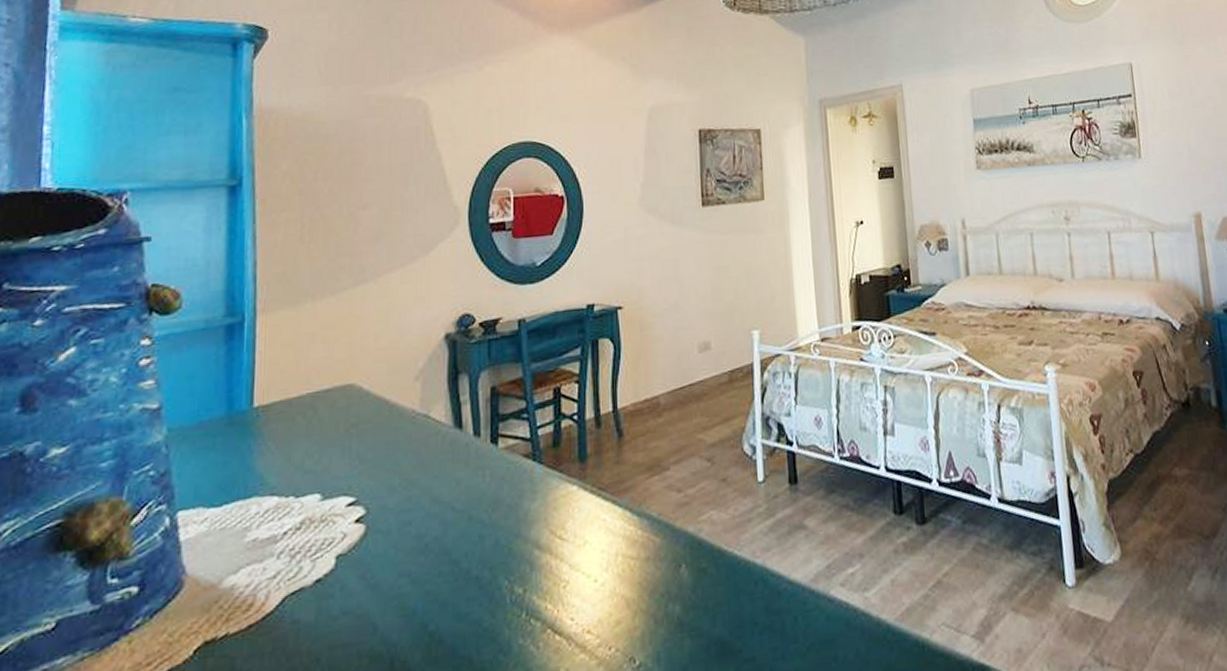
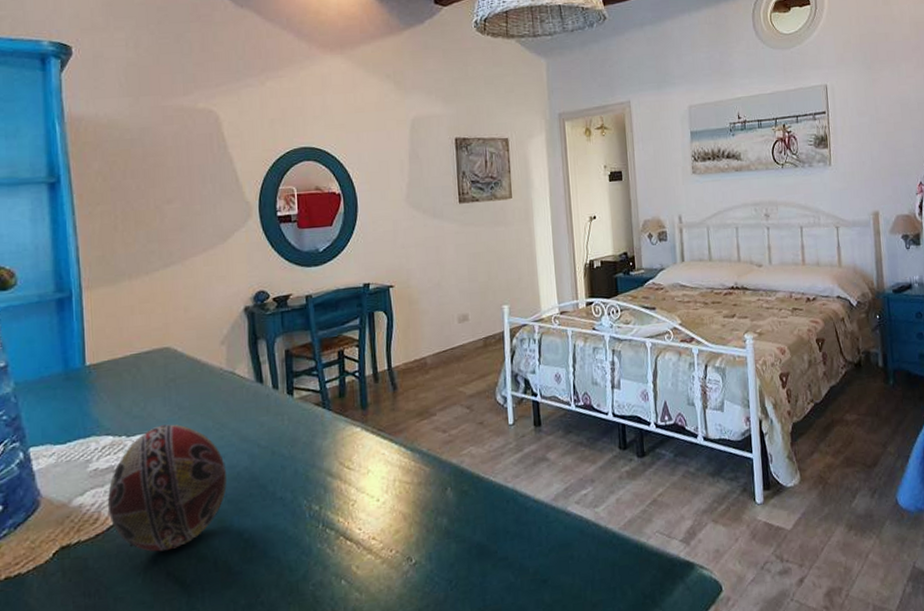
decorative egg: none [265,481,412,649] -> present [107,424,227,552]

